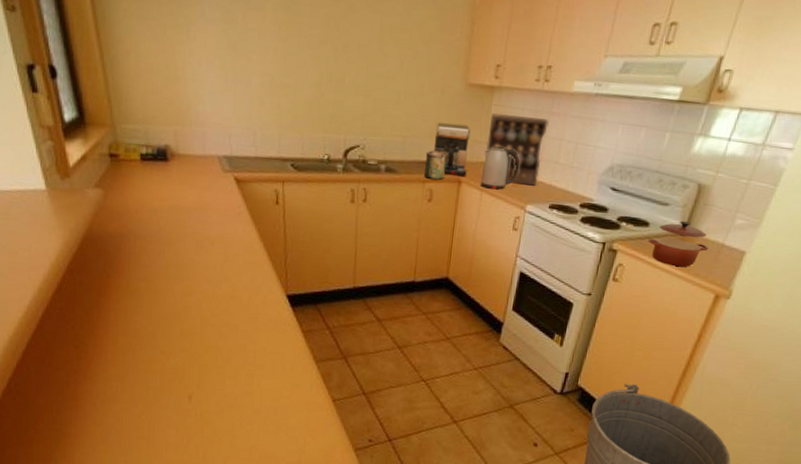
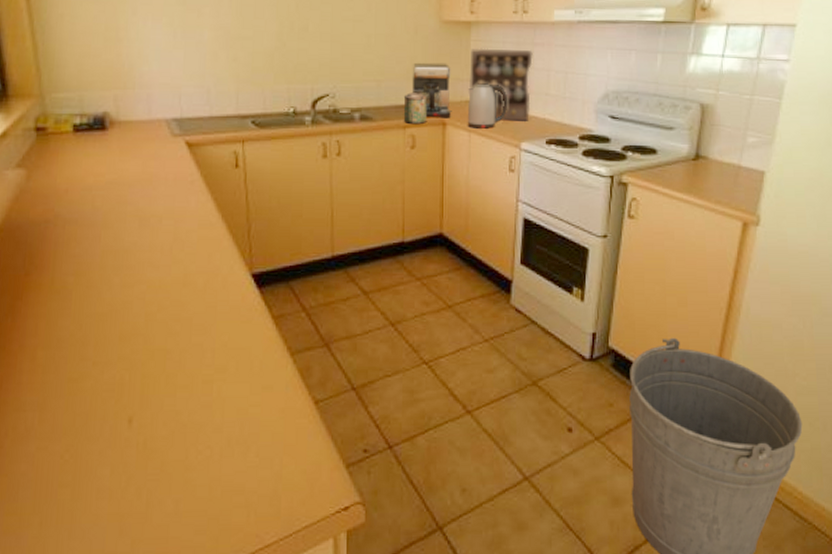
saucepan: present [648,221,709,268] -> none [659,145,726,195]

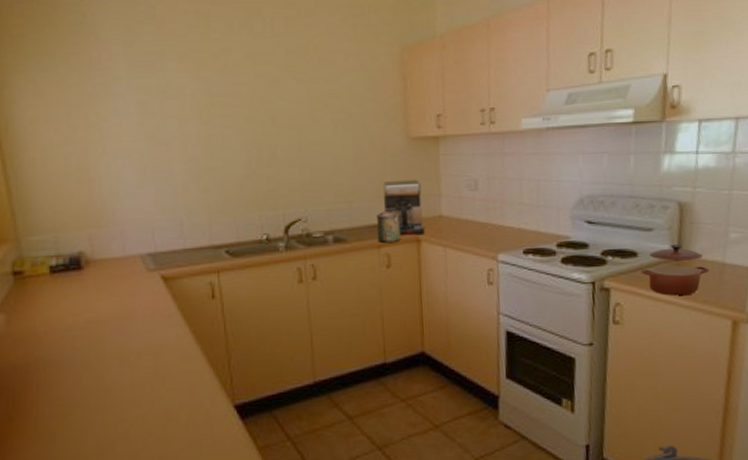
kettle: present [467,82,508,129] -> none [440,196,482,243]
spice rack: present [470,48,533,123] -> none [440,161,505,234]
saucepan: none [659,145,726,195] -> present [641,244,710,297]

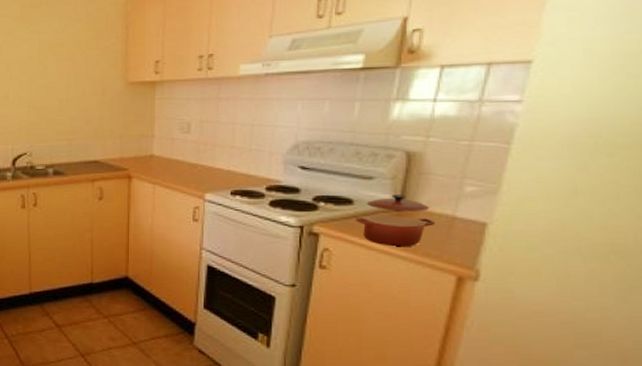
canister: present [376,211,400,243] -> none [92,149,113,177]
coffee maker: present [382,179,425,236] -> none [99,121,136,172]

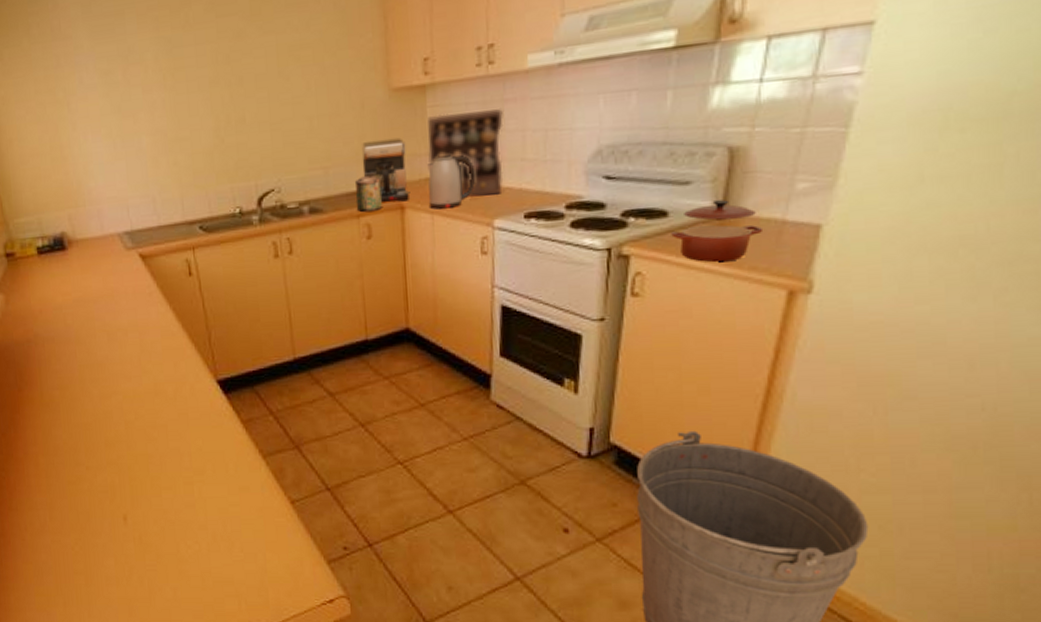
canister: none [92,149,113,177] -> present [354,175,382,212]
coffee maker: none [99,121,136,172] -> present [361,137,409,204]
kettle: none [151,137,192,181] -> present [427,154,476,209]
spice rack: none [154,105,218,175] -> present [427,109,504,197]

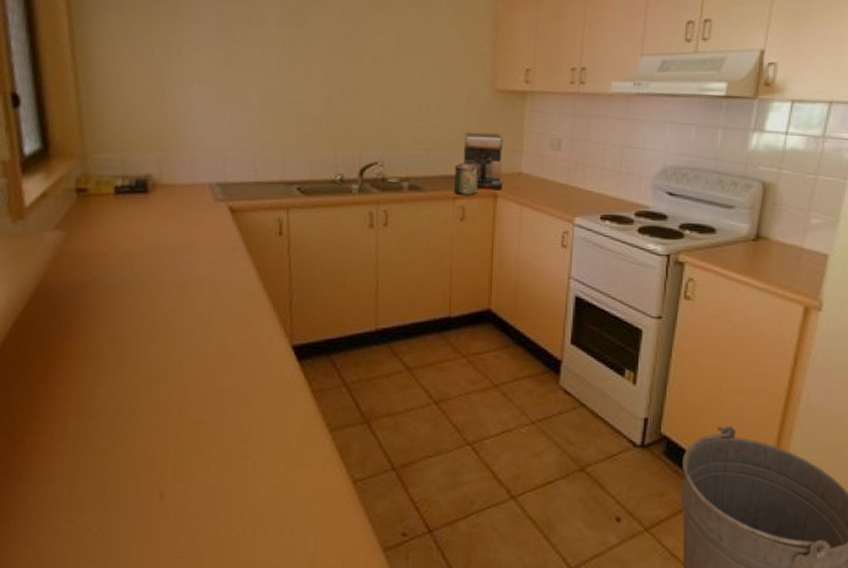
spice rack: present [427,109,504,197] -> none [523,119,589,197]
kettle: present [427,154,476,209] -> none [519,154,562,202]
saucepan: present [671,200,764,263] -> none [717,225,787,278]

